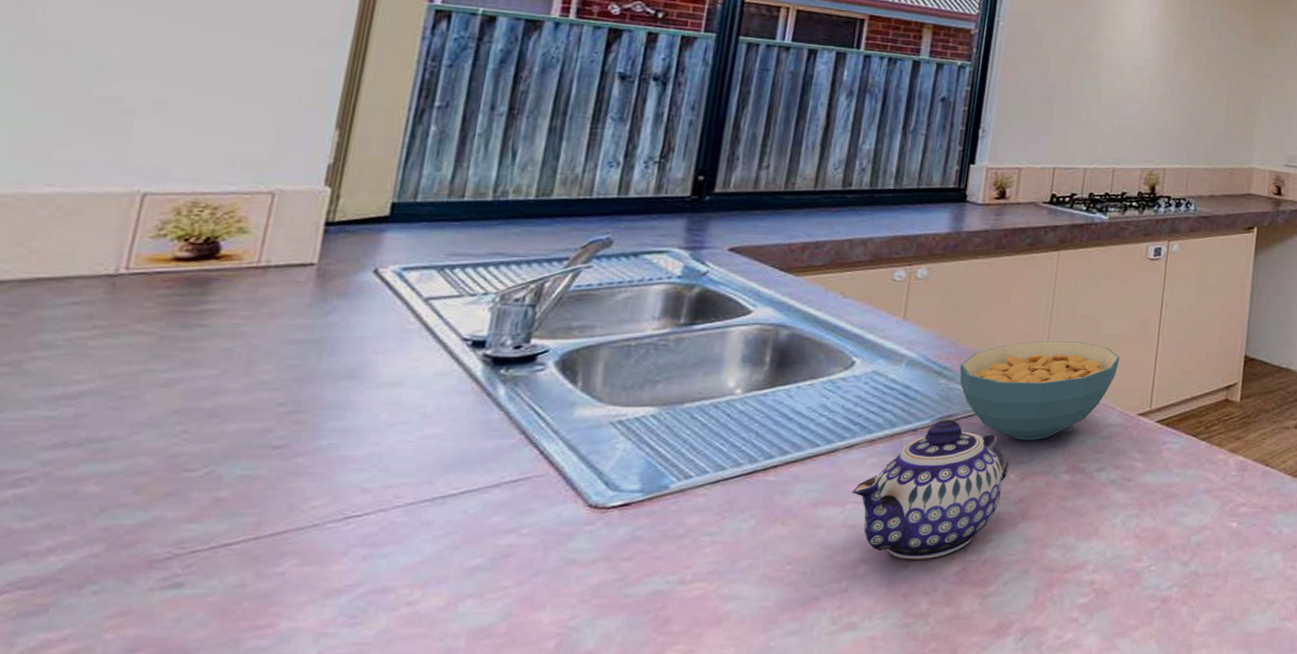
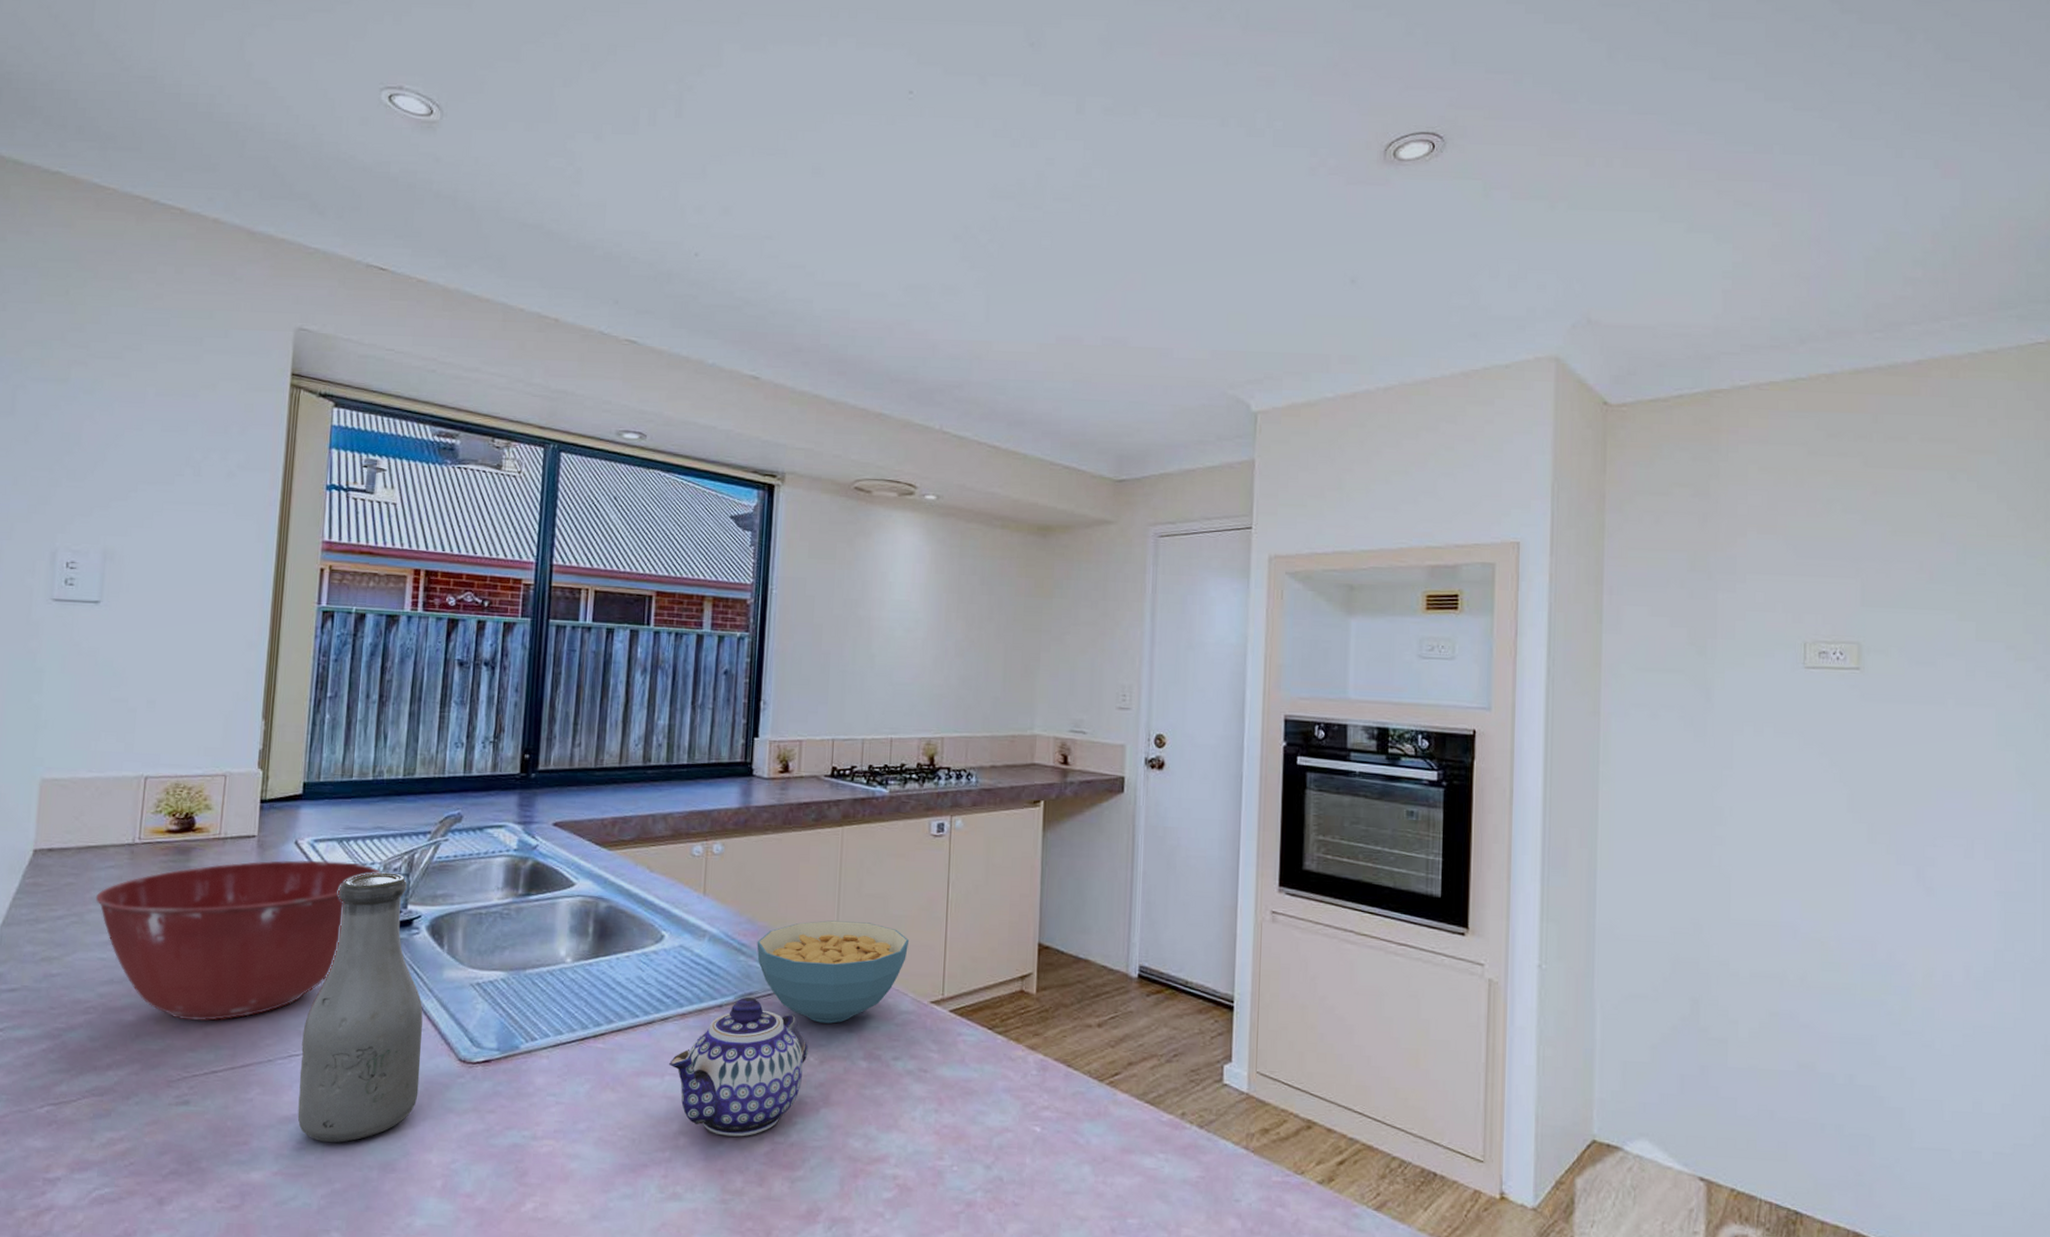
mixing bowl: none [44,290,496,486] -> present [95,859,381,1021]
bottle: none [352,303,544,614] -> present [297,872,423,1143]

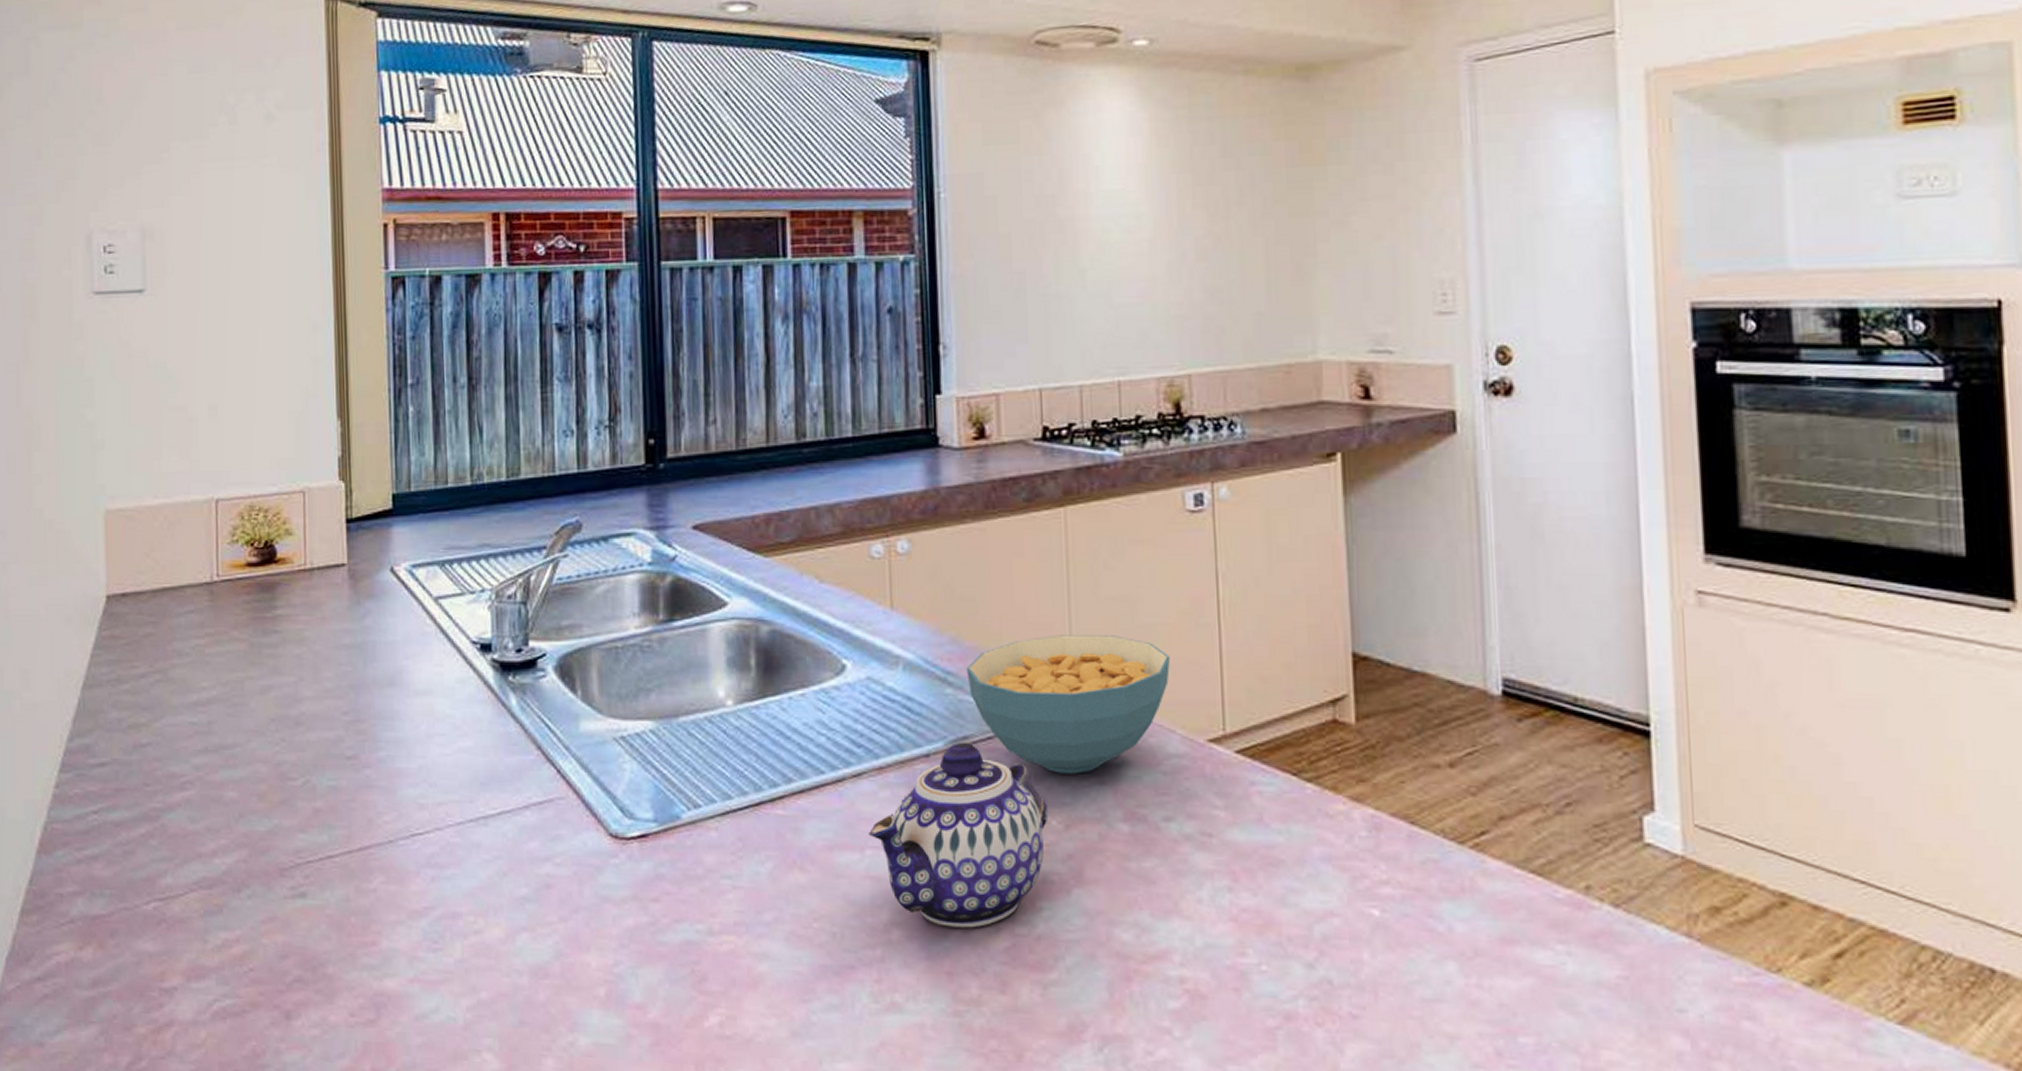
mixing bowl: present [95,859,381,1021] -> none [178,590,493,795]
bottle: present [297,872,423,1143] -> none [424,601,566,942]

